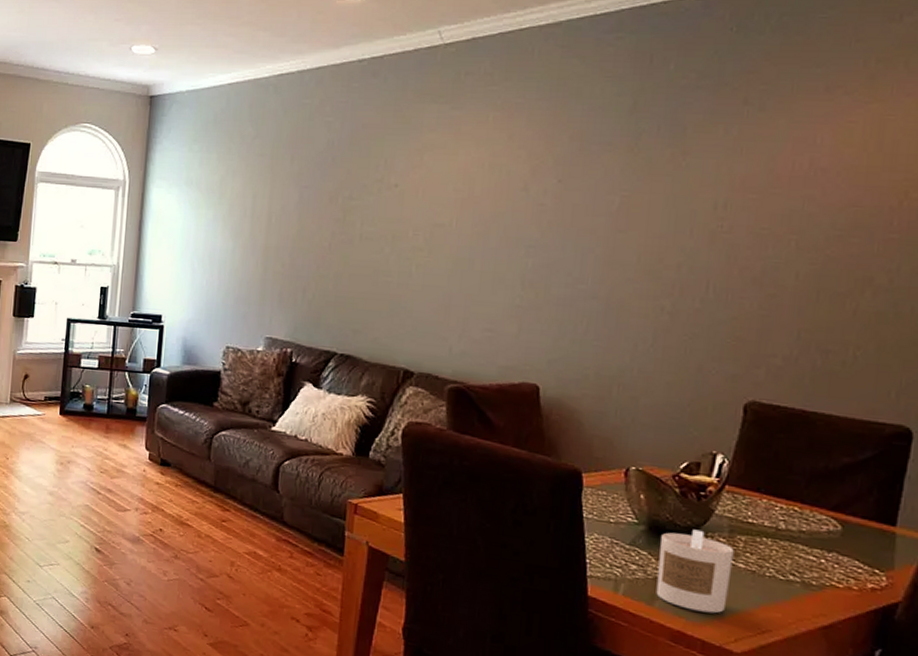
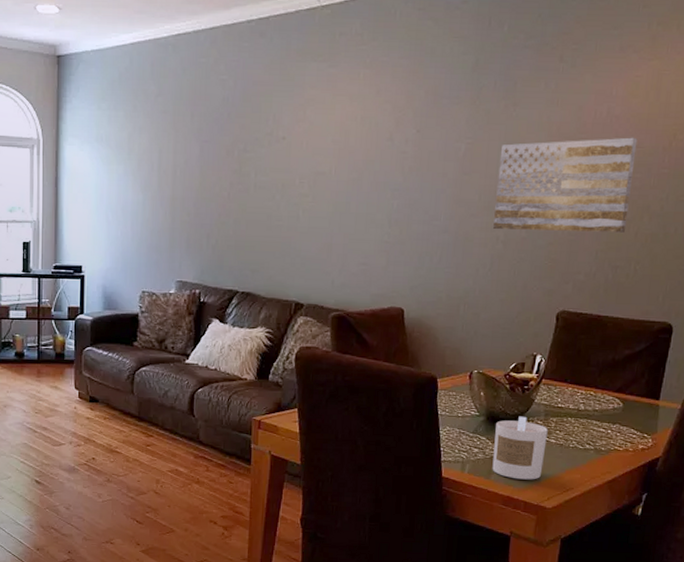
wall art: none [656,194,853,310] -> present [493,137,638,233]

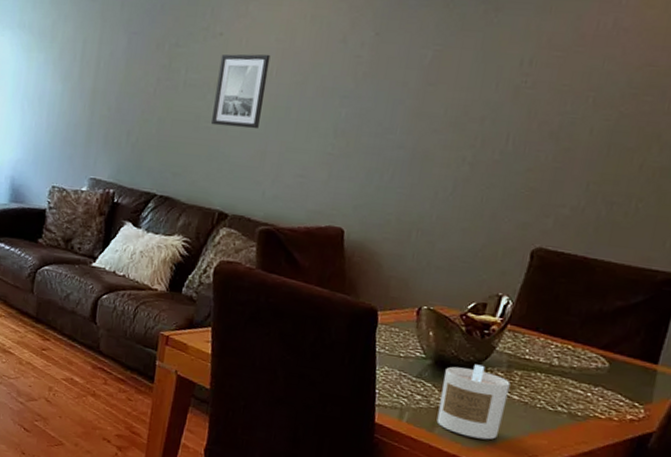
wall art: none [282,154,329,224] -> present [211,54,271,129]
wall art: present [493,137,638,233] -> none [459,53,651,164]

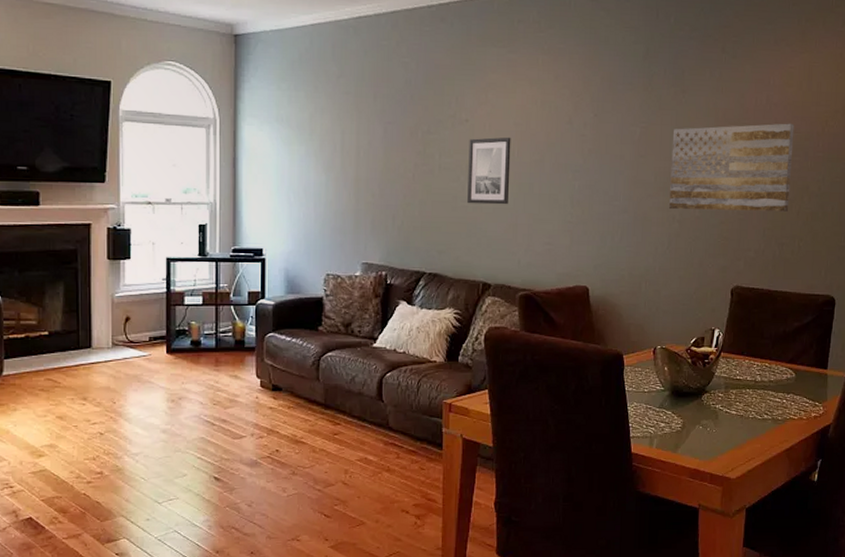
candle: present [436,364,511,440] -> none [678,389,729,452]
wall art: none [459,53,651,164] -> present [669,123,795,212]

